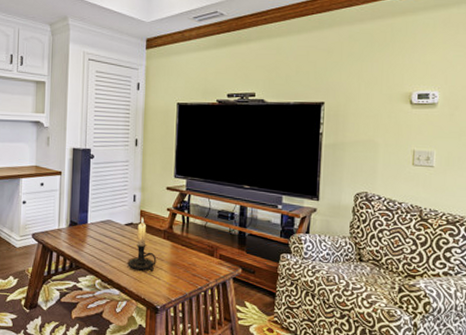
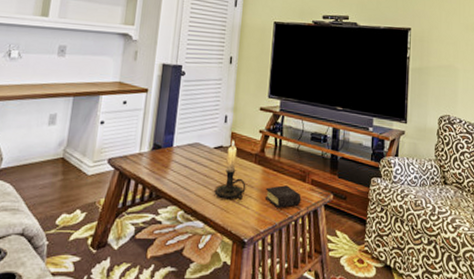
book: none [174,259,210,281] -> present [265,185,302,209]

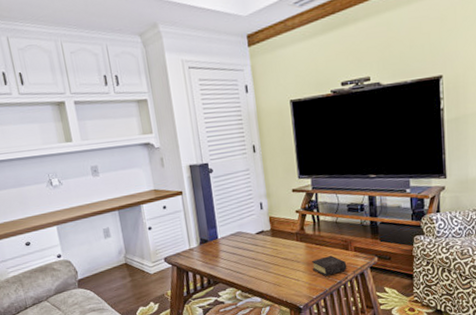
candle holder: present [214,139,246,200] -> none [264,223,293,276]

